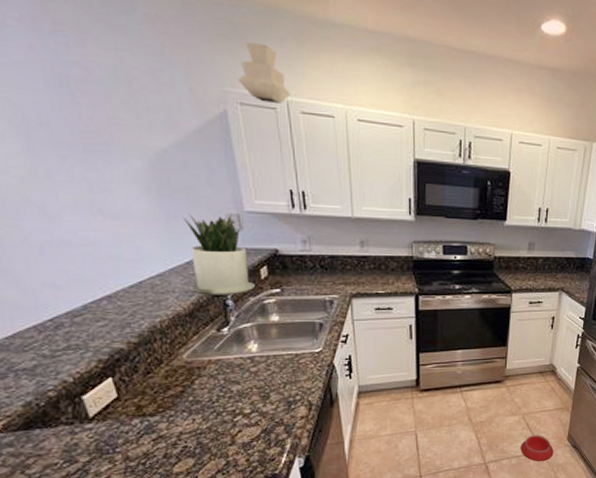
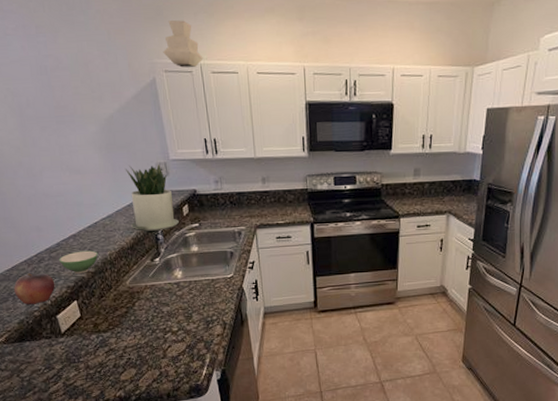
fruit: none [16,341,81,383] -> present [14,272,56,305]
bowl: none [85,316,144,345] -> present [58,250,99,275]
pet bowl: present [521,435,554,461] -> none [415,356,449,382]

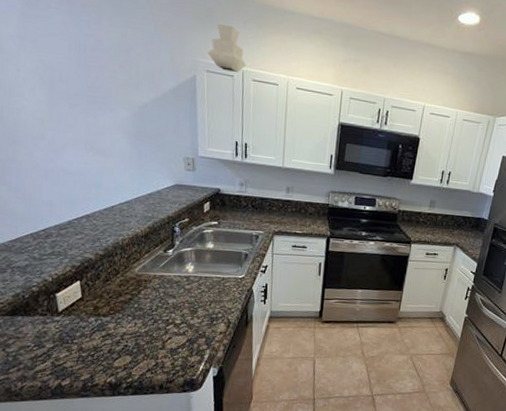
fruit: present [14,272,56,305] -> none [14,246,60,280]
bowl: present [58,250,99,275] -> none [67,232,111,256]
planter: present [125,164,179,232] -> none [149,156,198,224]

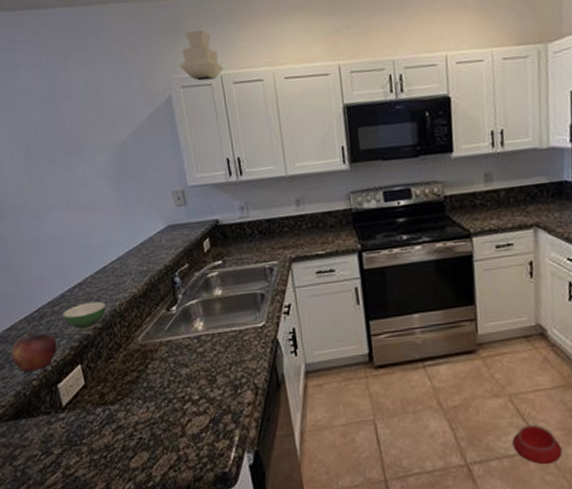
fruit: none [14,246,60,280] -> present [11,331,58,372]
bowl: none [67,232,111,256] -> present [61,301,107,332]
pet bowl: none [406,375,436,401] -> present [512,425,562,464]

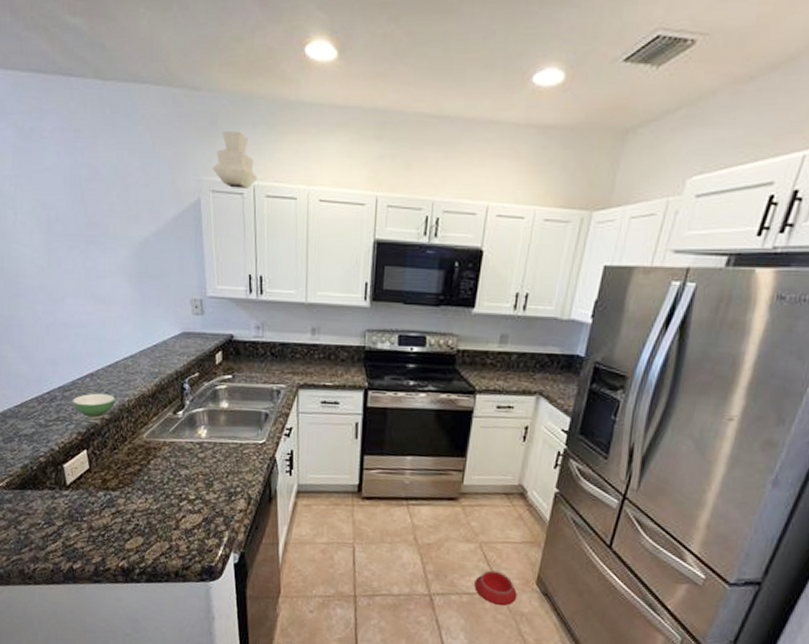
fruit: present [11,331,58,372] -> none [21,411,65,449]

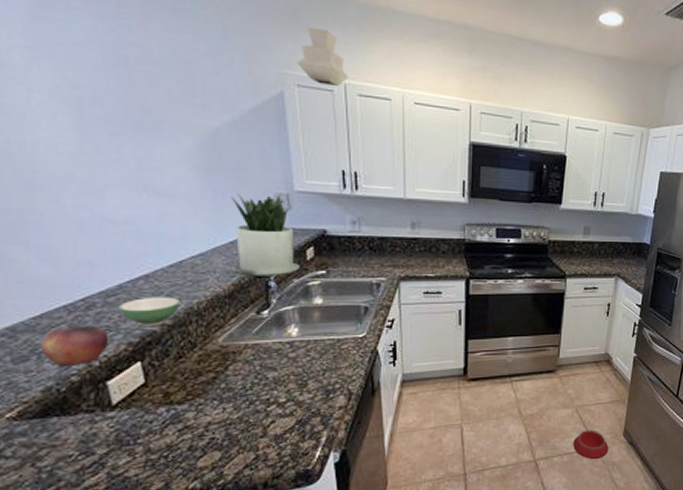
fruit: none [21,411,65,449] -> present [41,322,109,366]
planter: none [155,300,210,379] -> present [230,194,300,277]

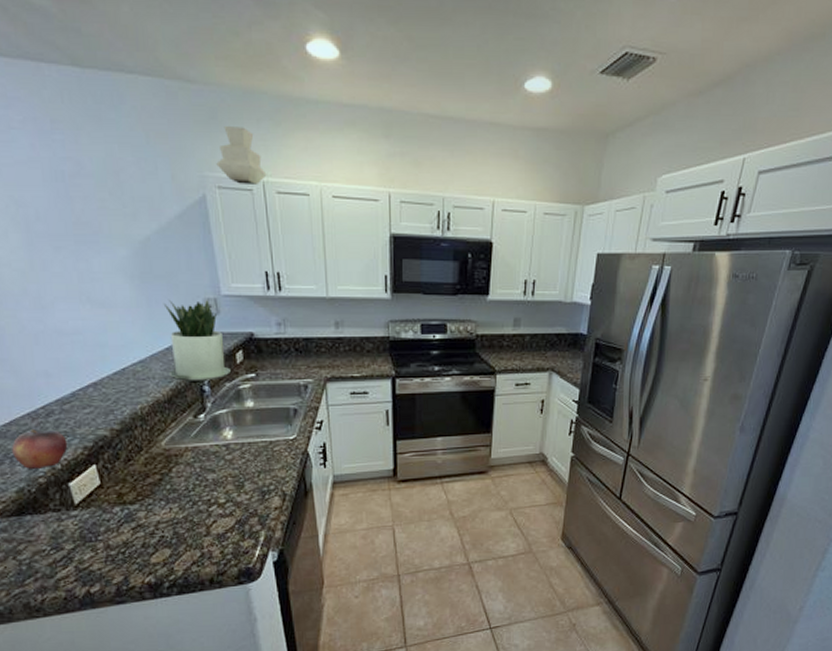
bowl: present [118,297,181,328] -> none [72,403,126,432]
pet bowl: present [573,430,609,459] -> none [508,533,546,563]

